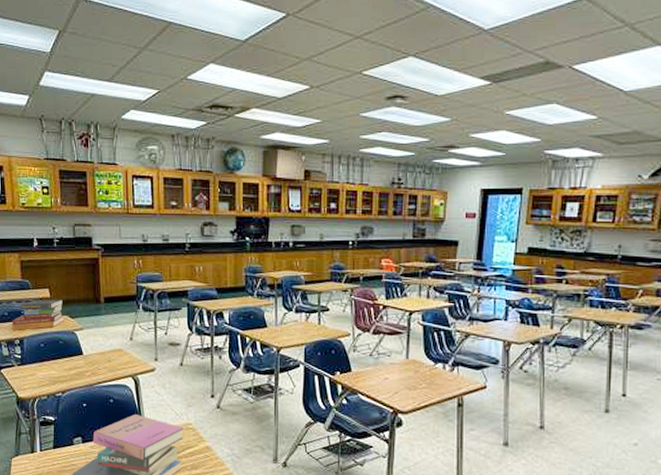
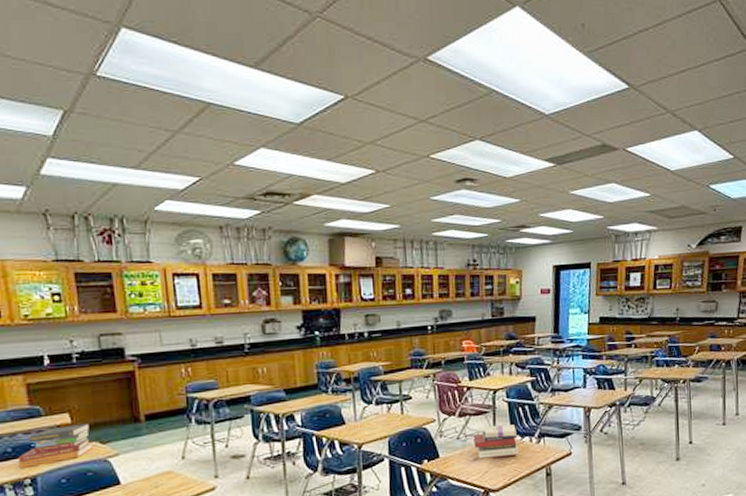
books: none [386,346,431,381] -> present [473,424,519,459]

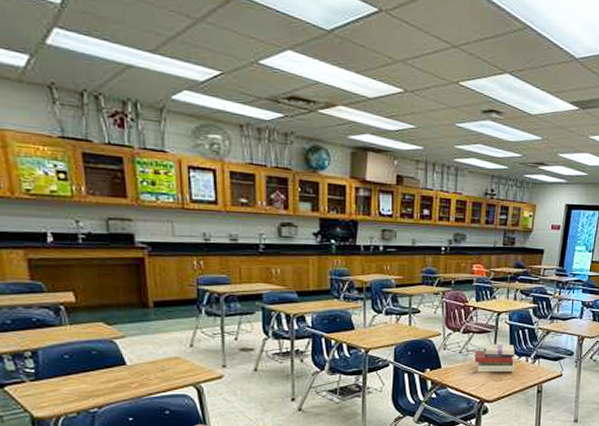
books: present [17,423,93,468] -> none [17,304,98,340]

